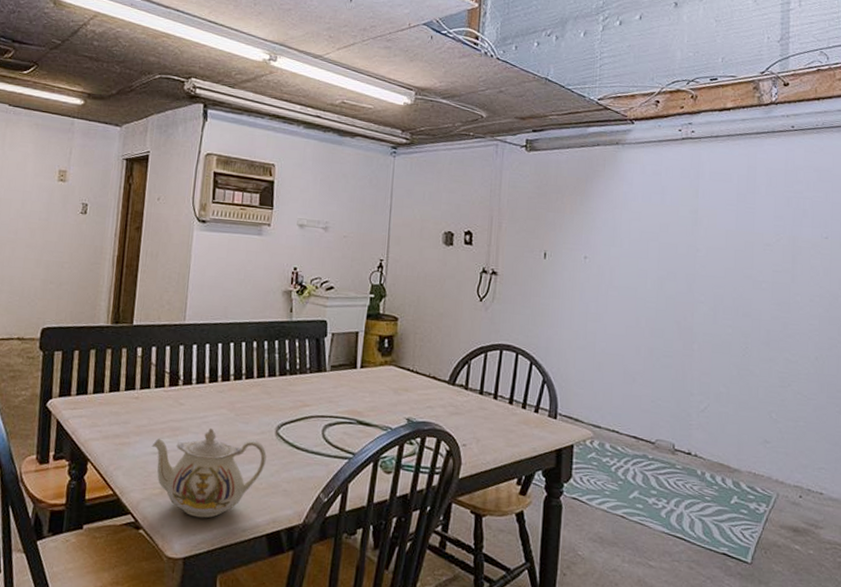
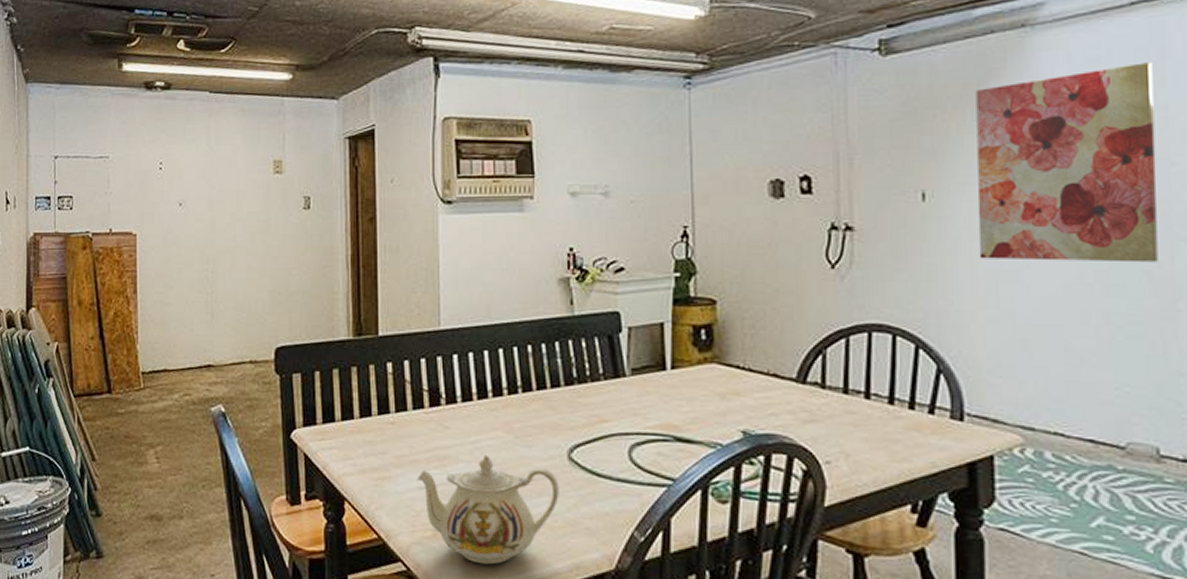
wall art: none [576,179,691,316] -> present [975,62,1158,263]

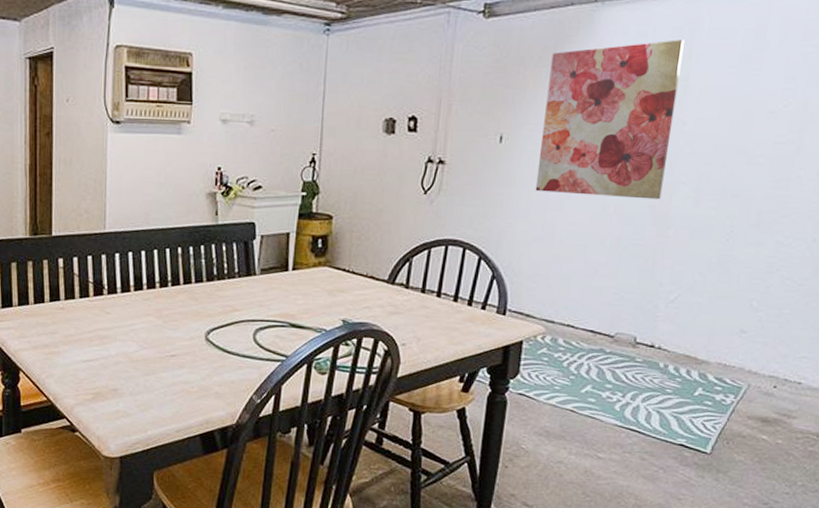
teapot: present [416,454,559,565] -> none [81,335,197,421]

